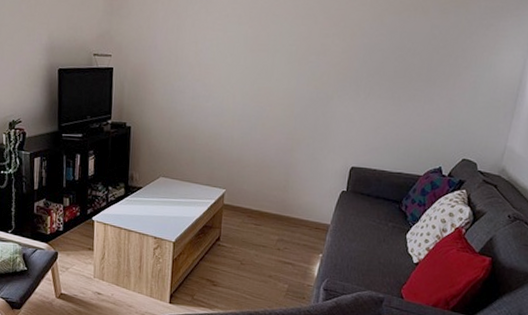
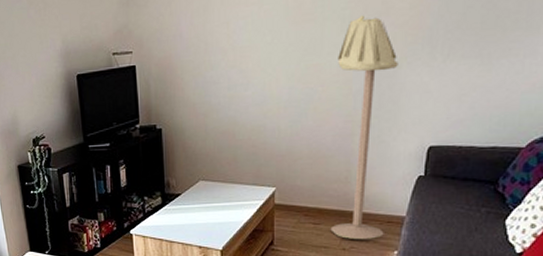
floor lamp: none [269,52,331,242] -> present [330,15,398,239]

